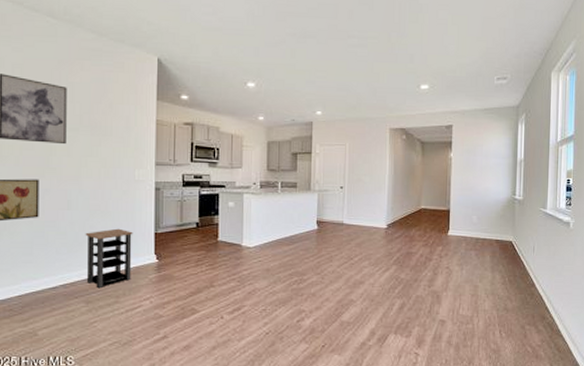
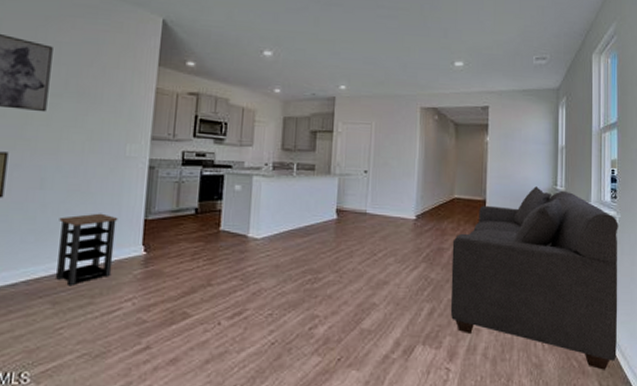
sofa: none [418,197,572,355] -> present [450,186,618,370]

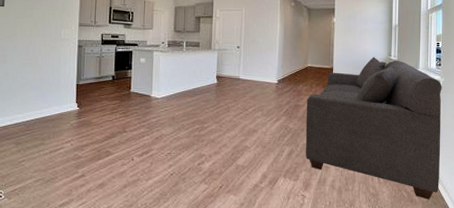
side table: present [56,213,118,287] -> none [17,80,58,132]

